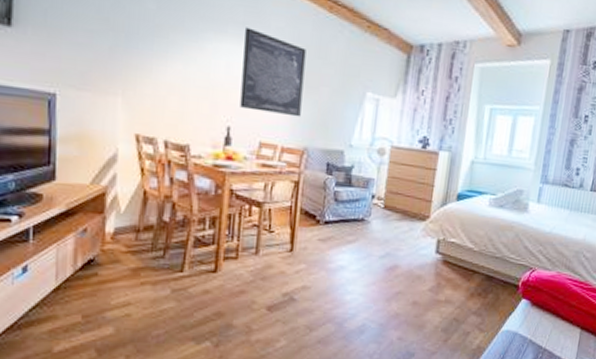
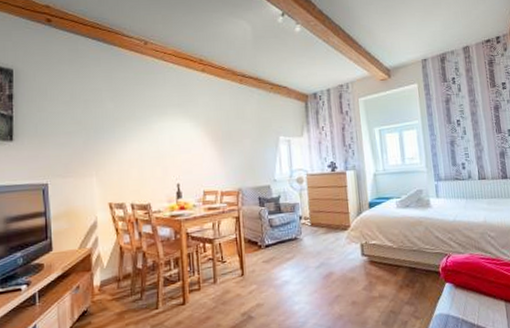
wall art: present [240,27,306,117] -> none [180,107,232,168]

